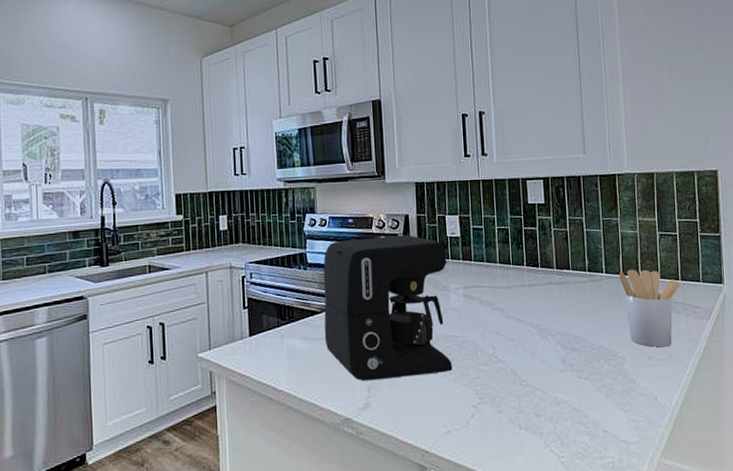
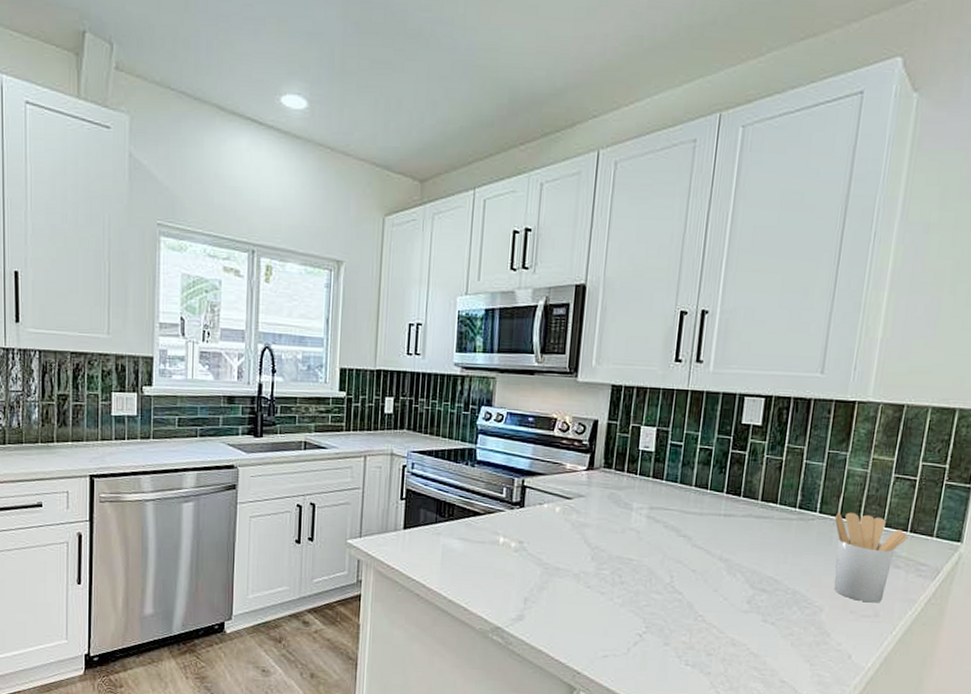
coffee maker: present [323,234,453,381] -> none [484,439,635,595]

